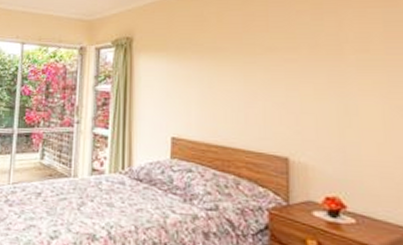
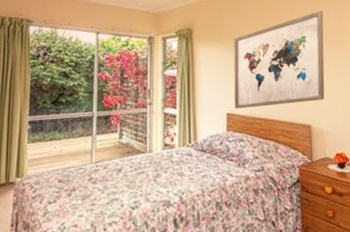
wall art: none [182,11,314,133] -> present [233,10,325,109]

